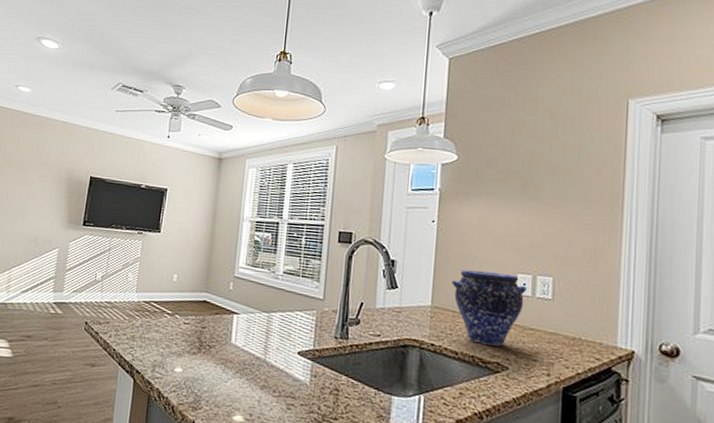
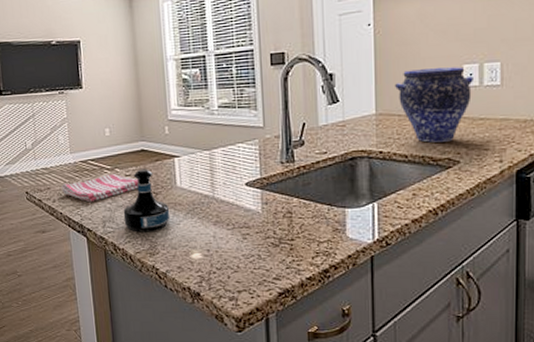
dish towel: none [120,319,196,345] -> present [62,174,139,203]
tequila bottle: none [173,319,220,386] -> present [123,169,170,233]

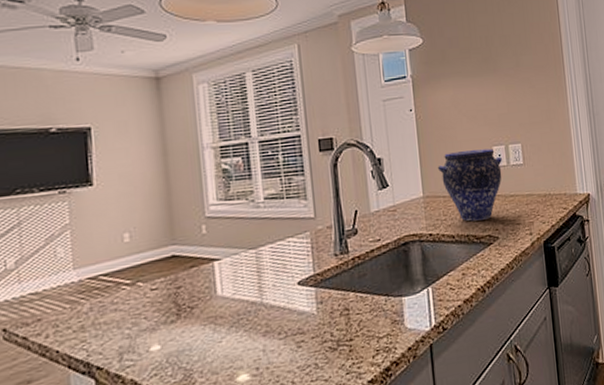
dish towel: present [62,174,139,203] -> none [59,289,169,332]
tequila bottle: present [123,169,170,233] -> none [147,278,210,361]

